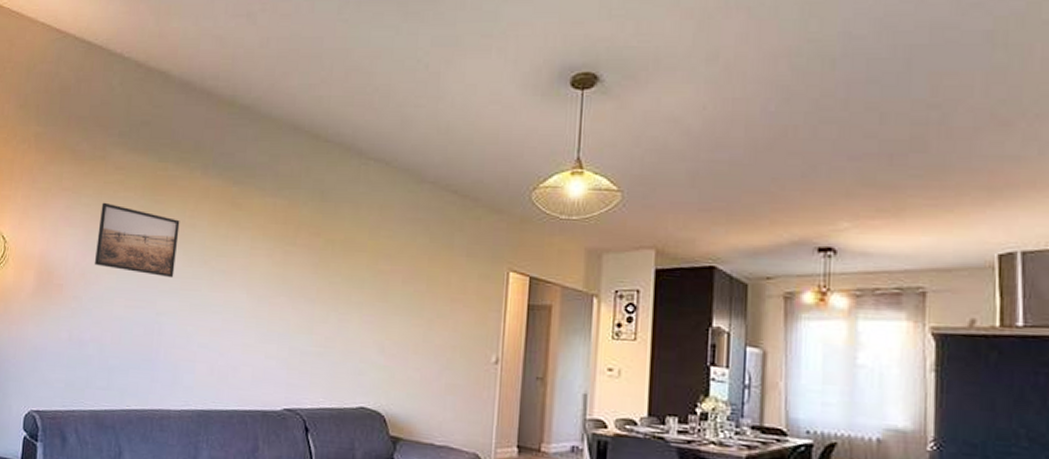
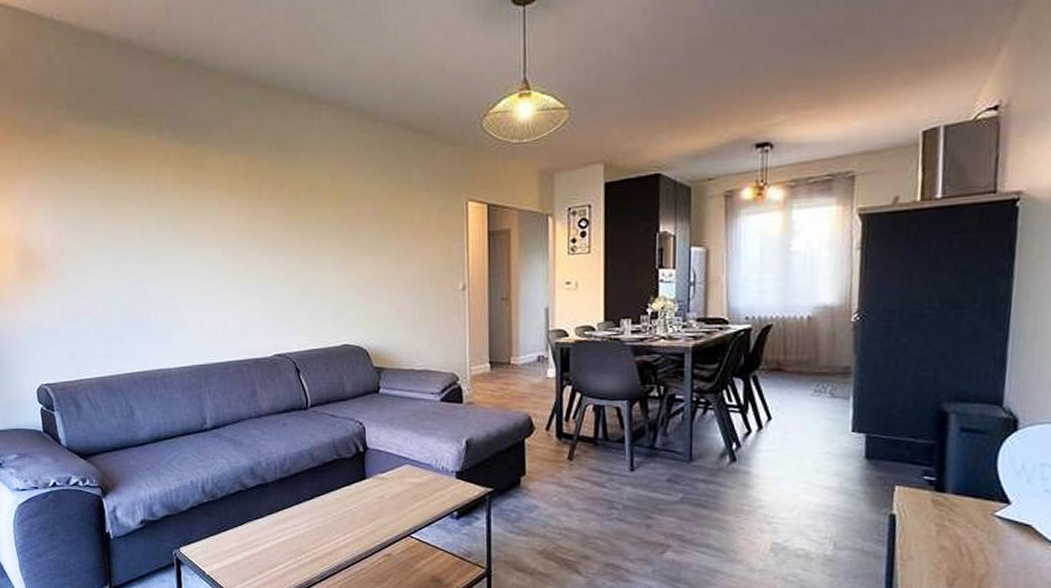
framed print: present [94,202,180,278] -> none [65,177,150,246]

